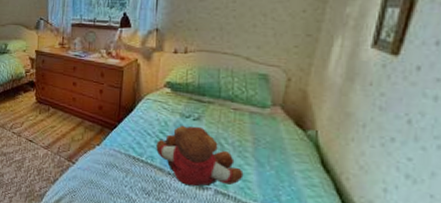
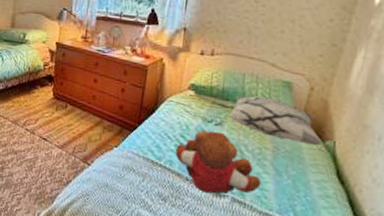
decorative pillow: none [206,90,305,136] -> present [228,95,324,146]

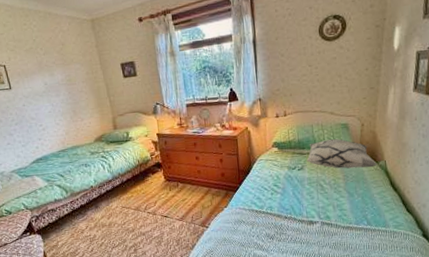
teddy bear: present [175,129,262,194] -> none [272,174,340,224]

